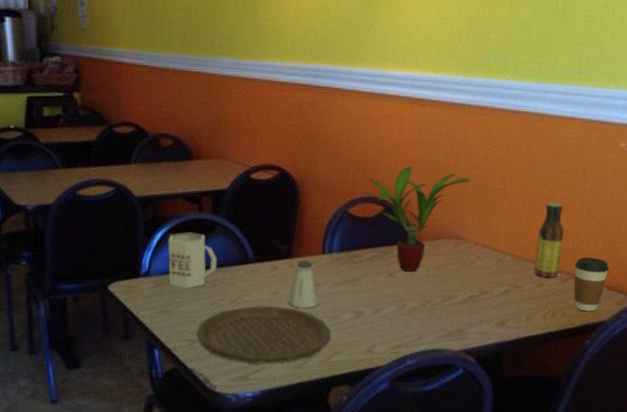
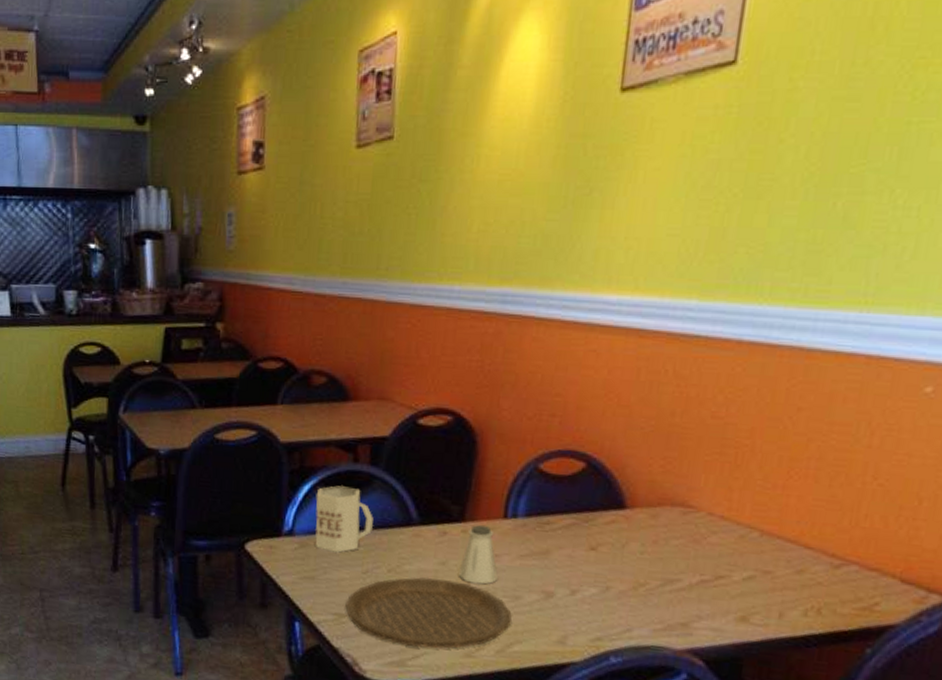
potted plant: present [366,166,471,272] -> none [564,412,705,546]
sauce bottle: present [534,203,564,278] -> none [791,464,837,563]
coffee cup: present [573,257,610,312] -> none [849,538,904,611]

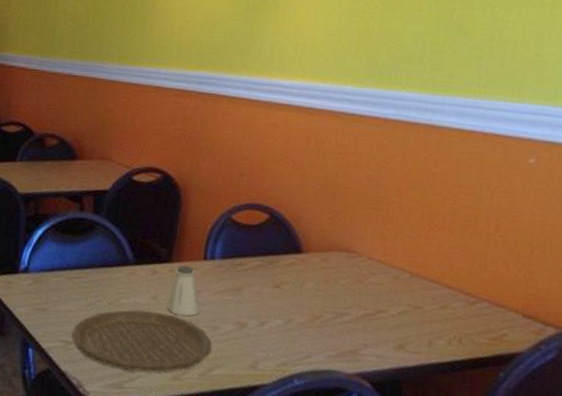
mug: present [315,485,374,553] -> none [47,230,97,288]

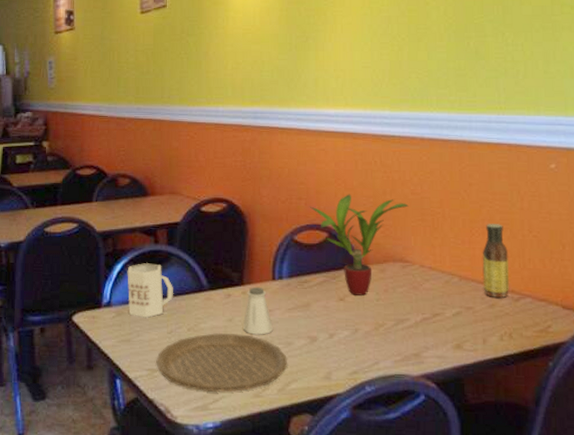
mug: none [47,230,97,288] -> present [127,263,174,318]
potted plant: none [251,174,362,284] -> present [309,194,409,296]
sauce bottle: none [435,218,469,300] -> present [482,224,509,298]

